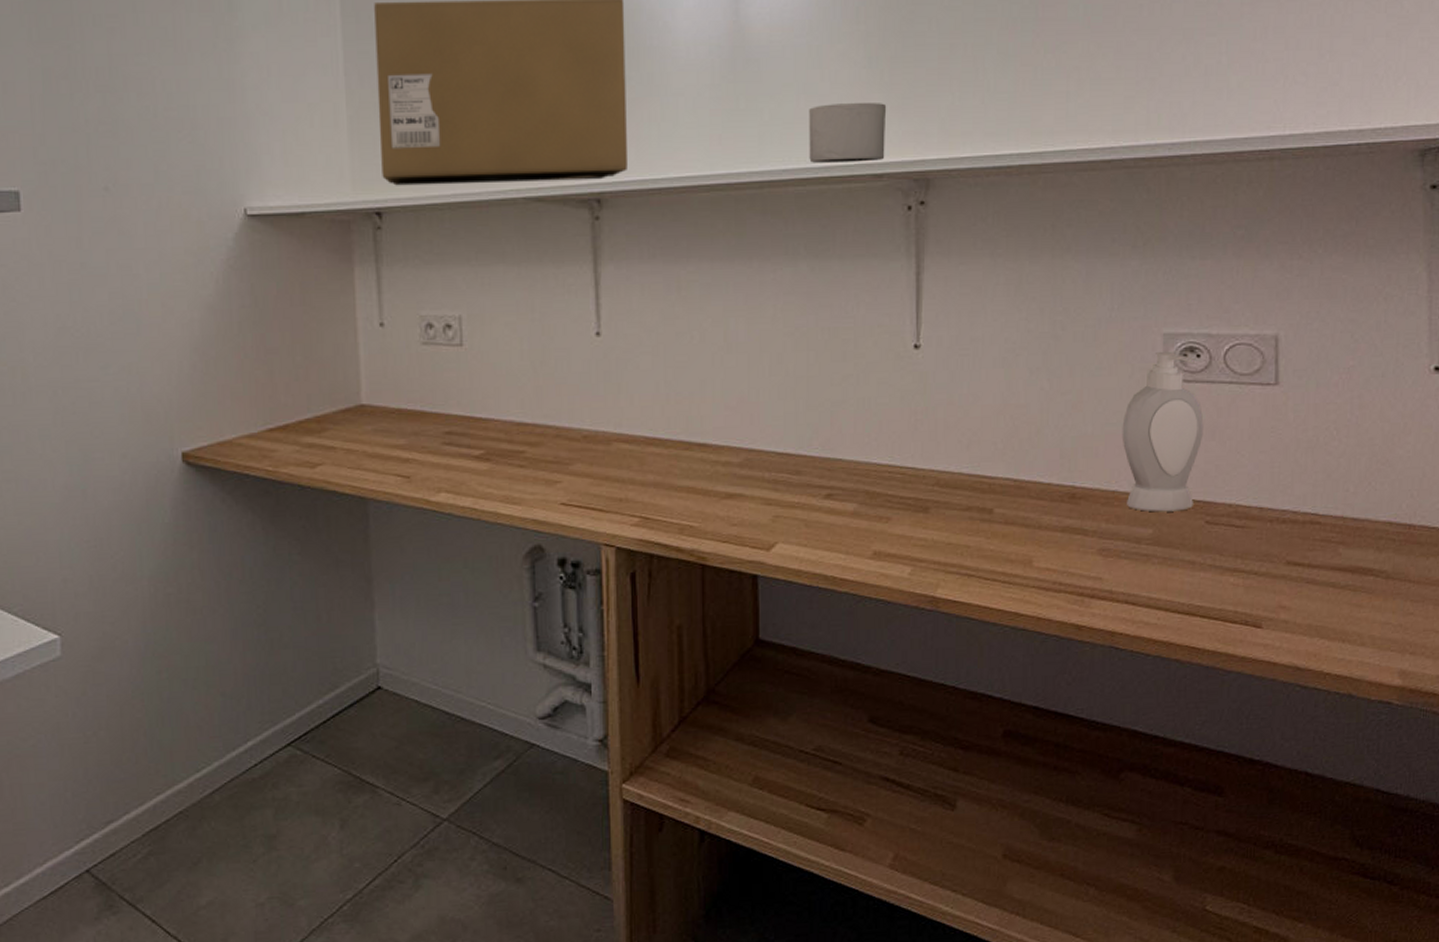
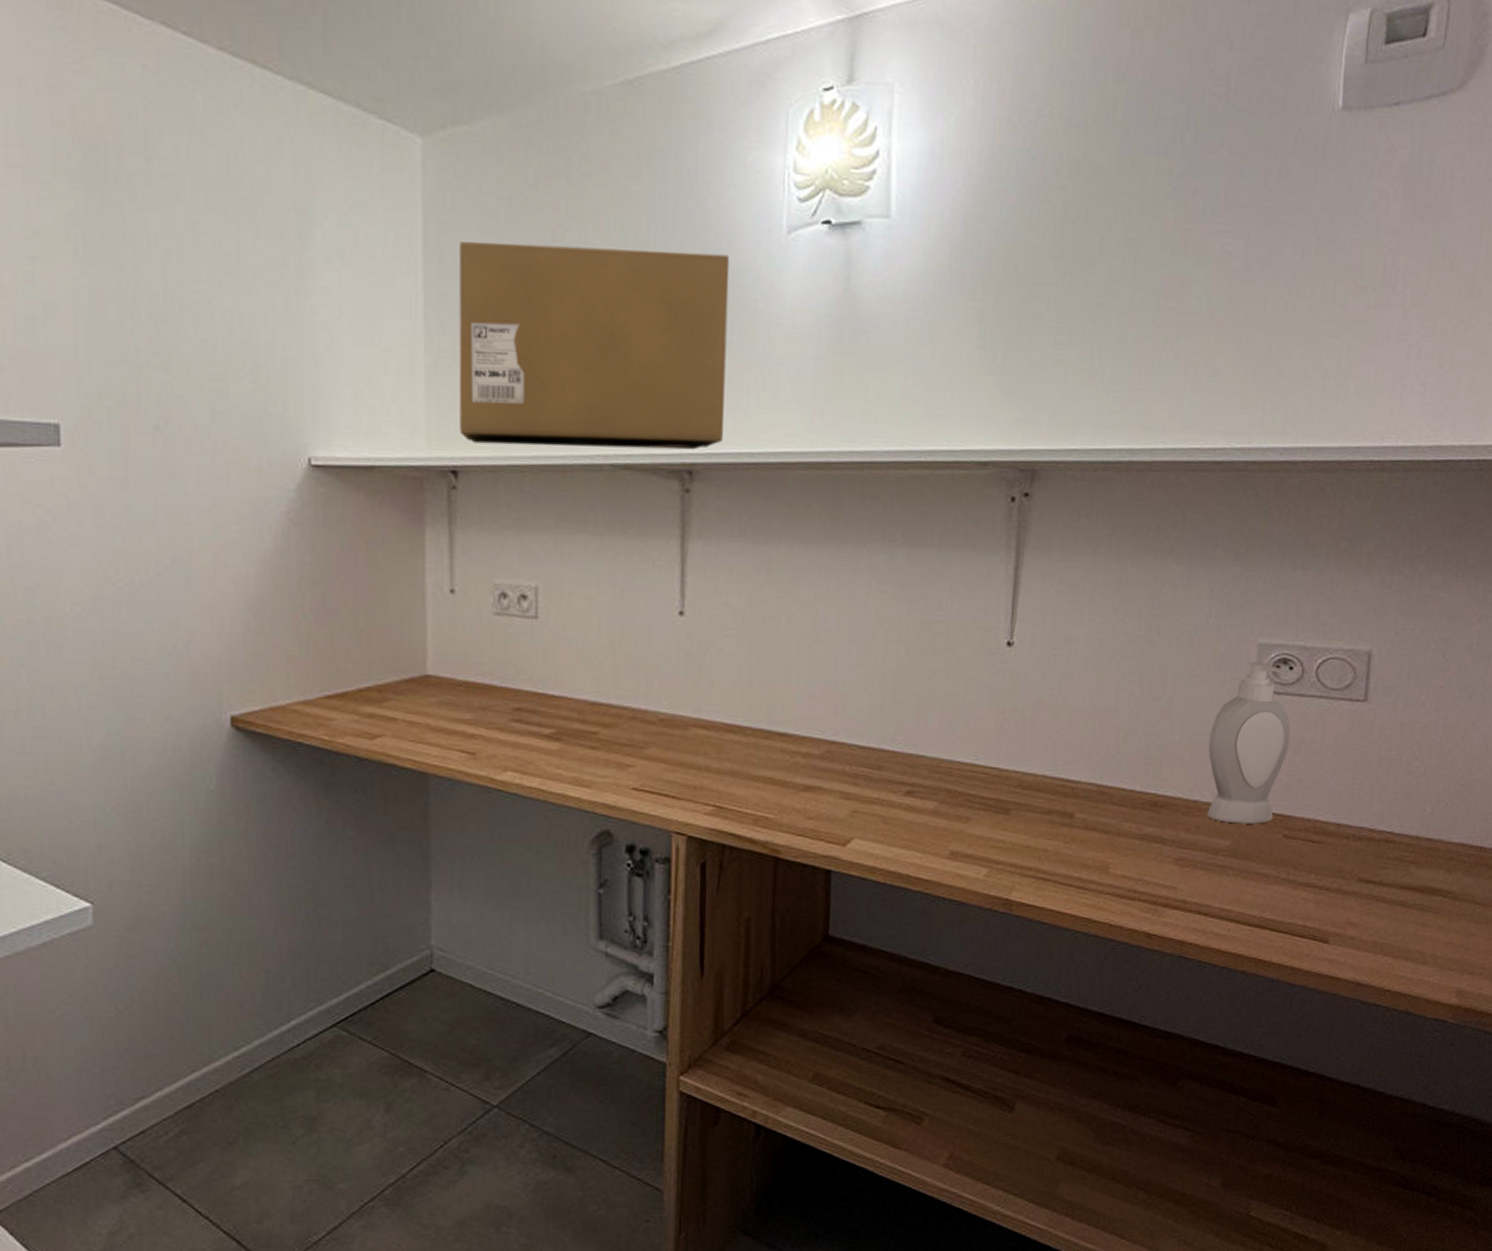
toilet paper: present [809,103,887,163] -> none [913,384,998,448]

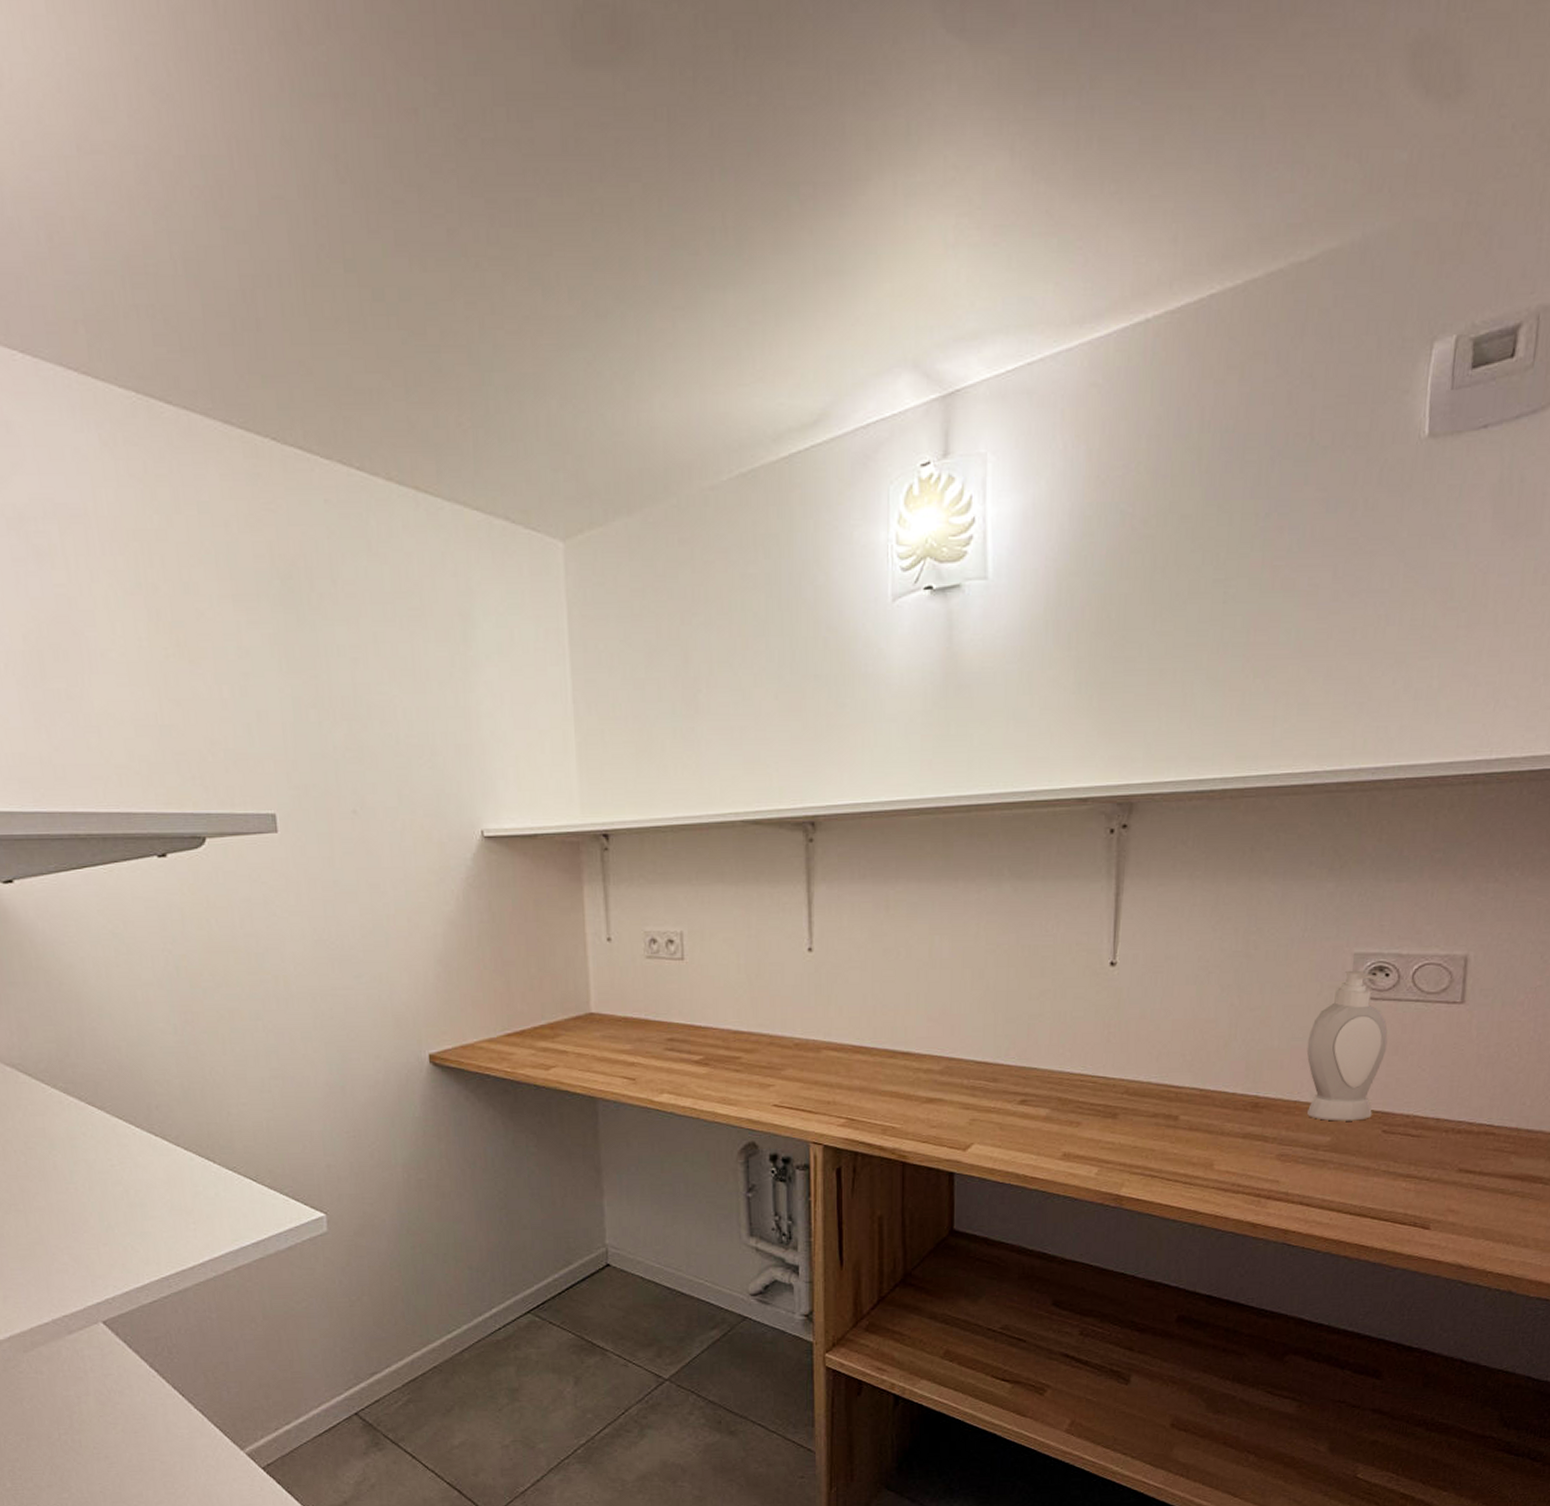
box: present [458,241,730,450] -> none [601,625,841,809]

